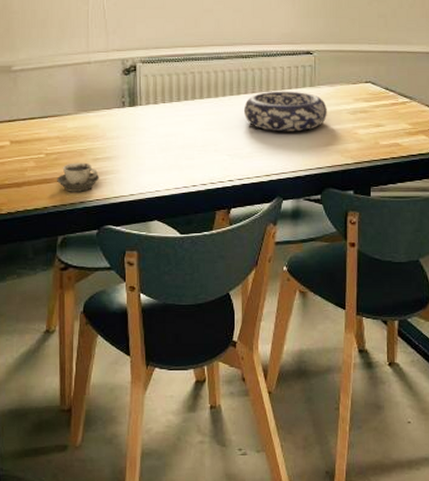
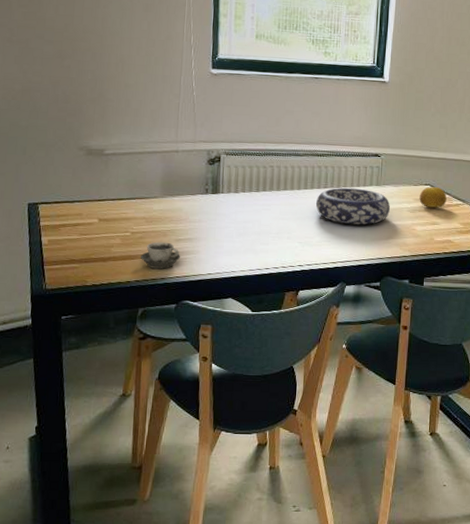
fruit: none [359,84,391,107] -> present [419,187,447,208]

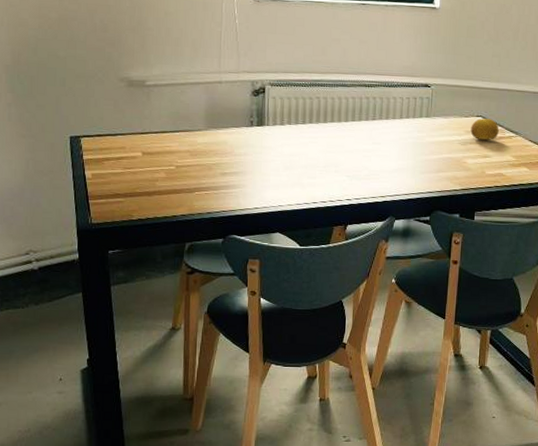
cup: present [141,242,181,269] -> none [186,175,227,203]
decorative bowl: present [315,187,390,225] -> none [363,119,440,158]

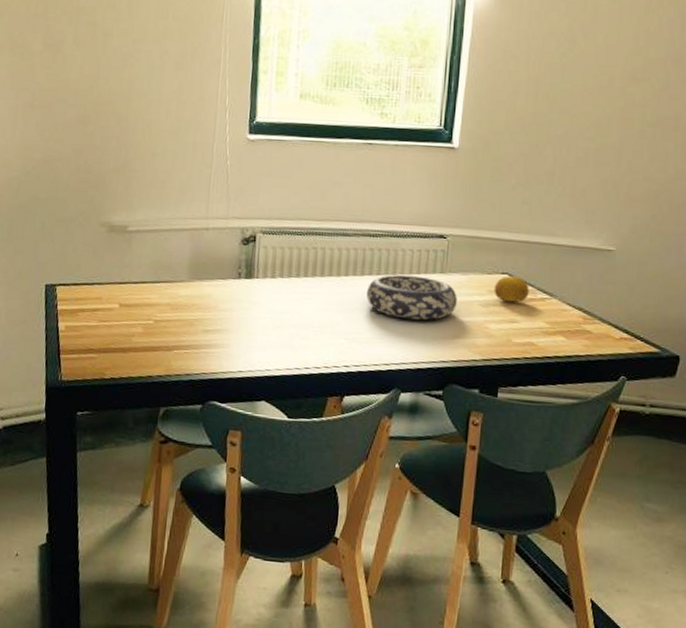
decorative bowl: none [363,119,440,158] -> present [366,274,457,321]

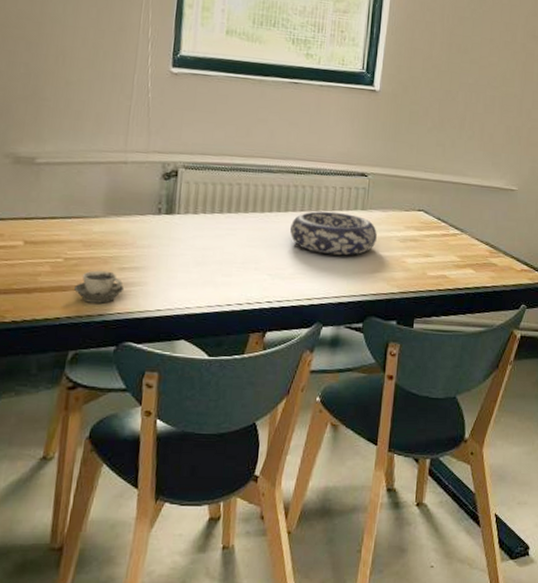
cup: none [164,332,209,364] -> present [74,270,125,304]
fruit: present [494,276,529,302] -> none [411,213,443,238]

